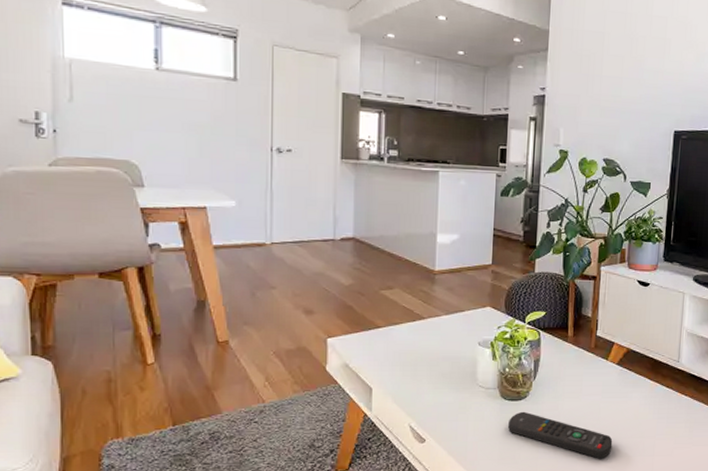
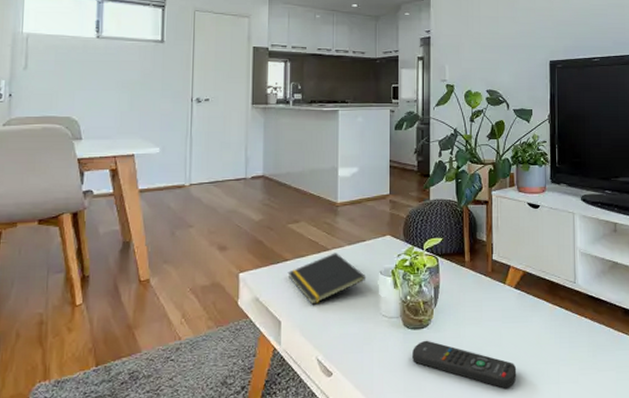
notepad: none [380,322,464,373] -> present [287,252,366,305]

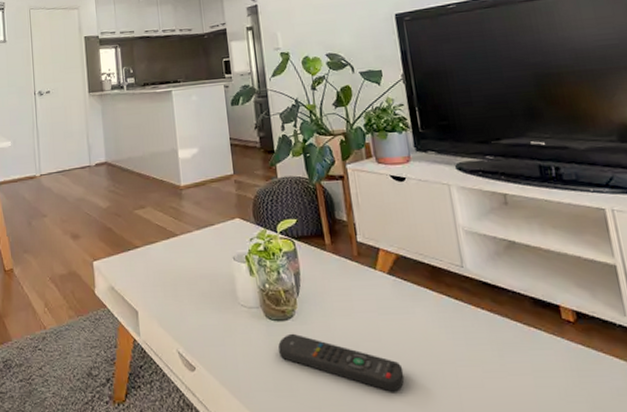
notepad: present [287,252,366,305] -> none [139,238,220,294]

